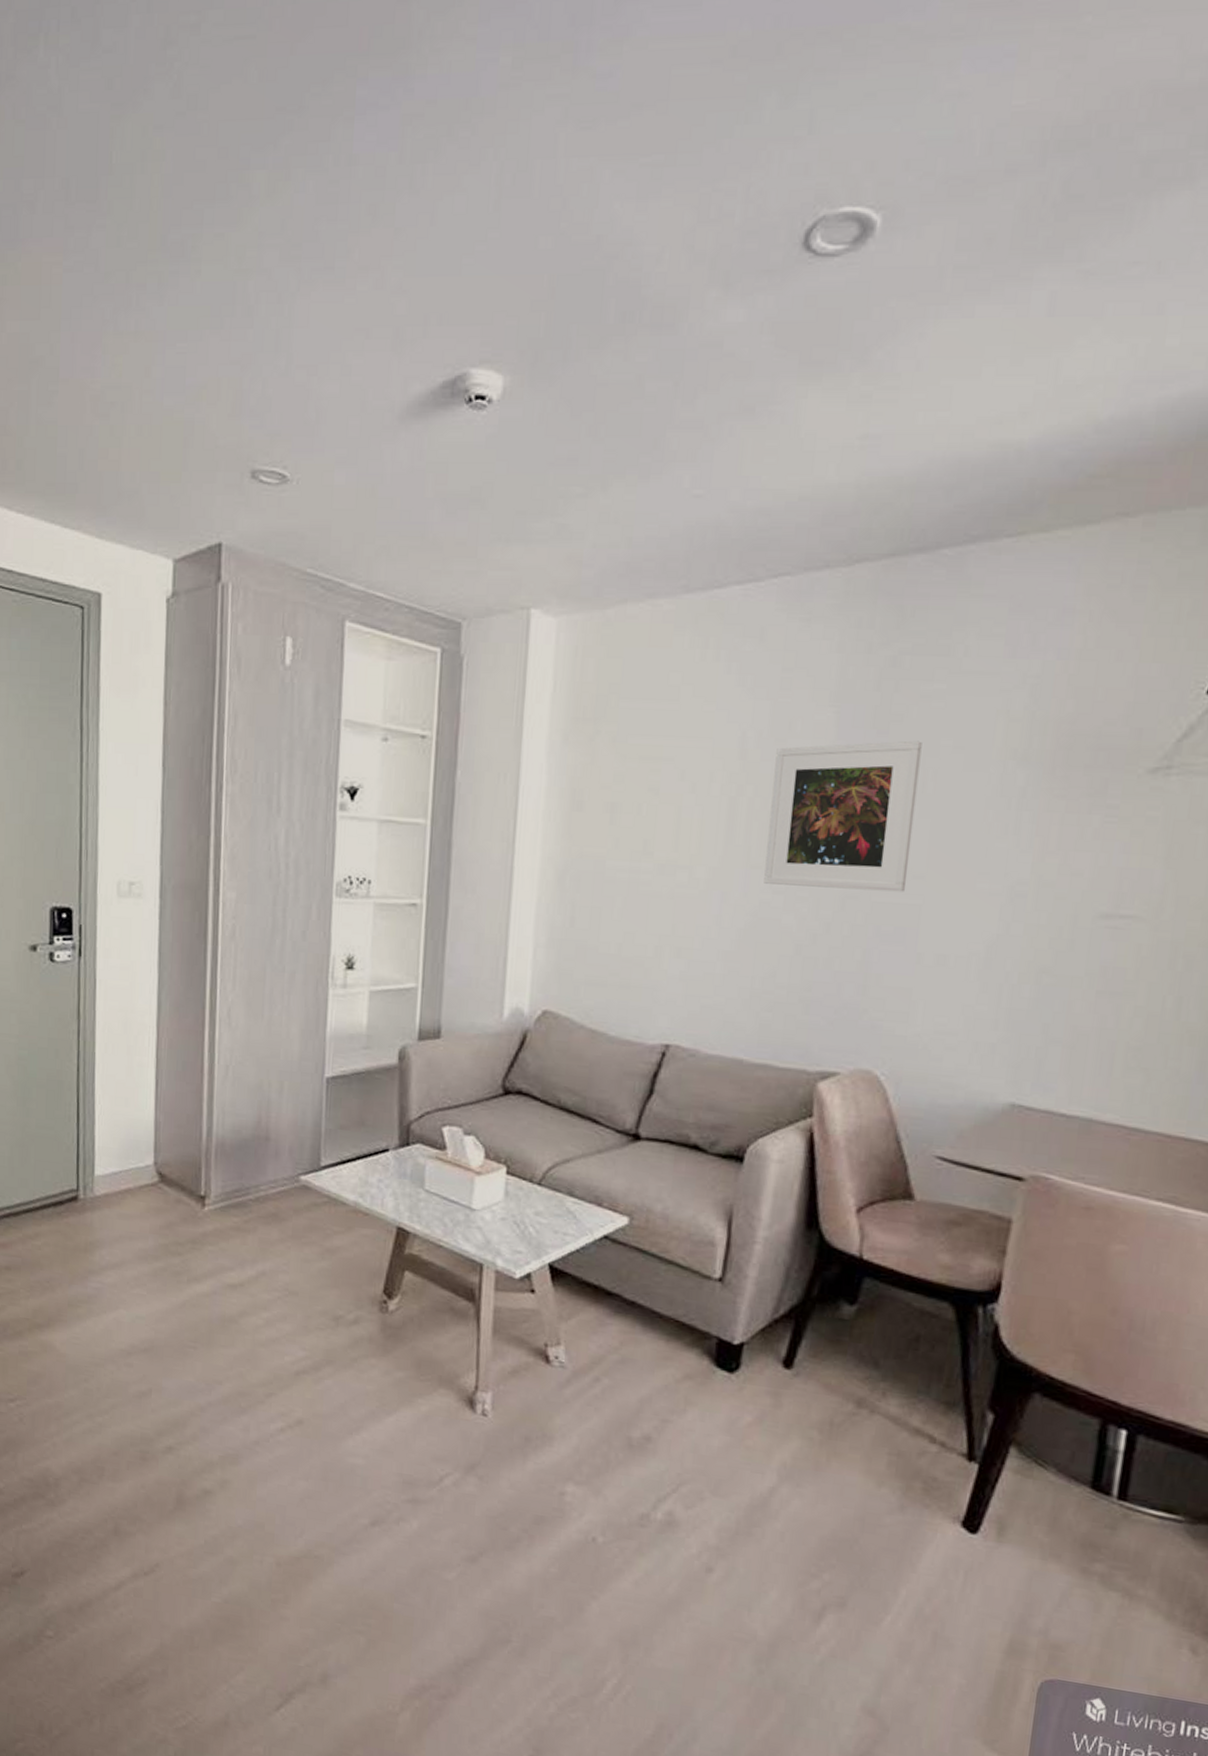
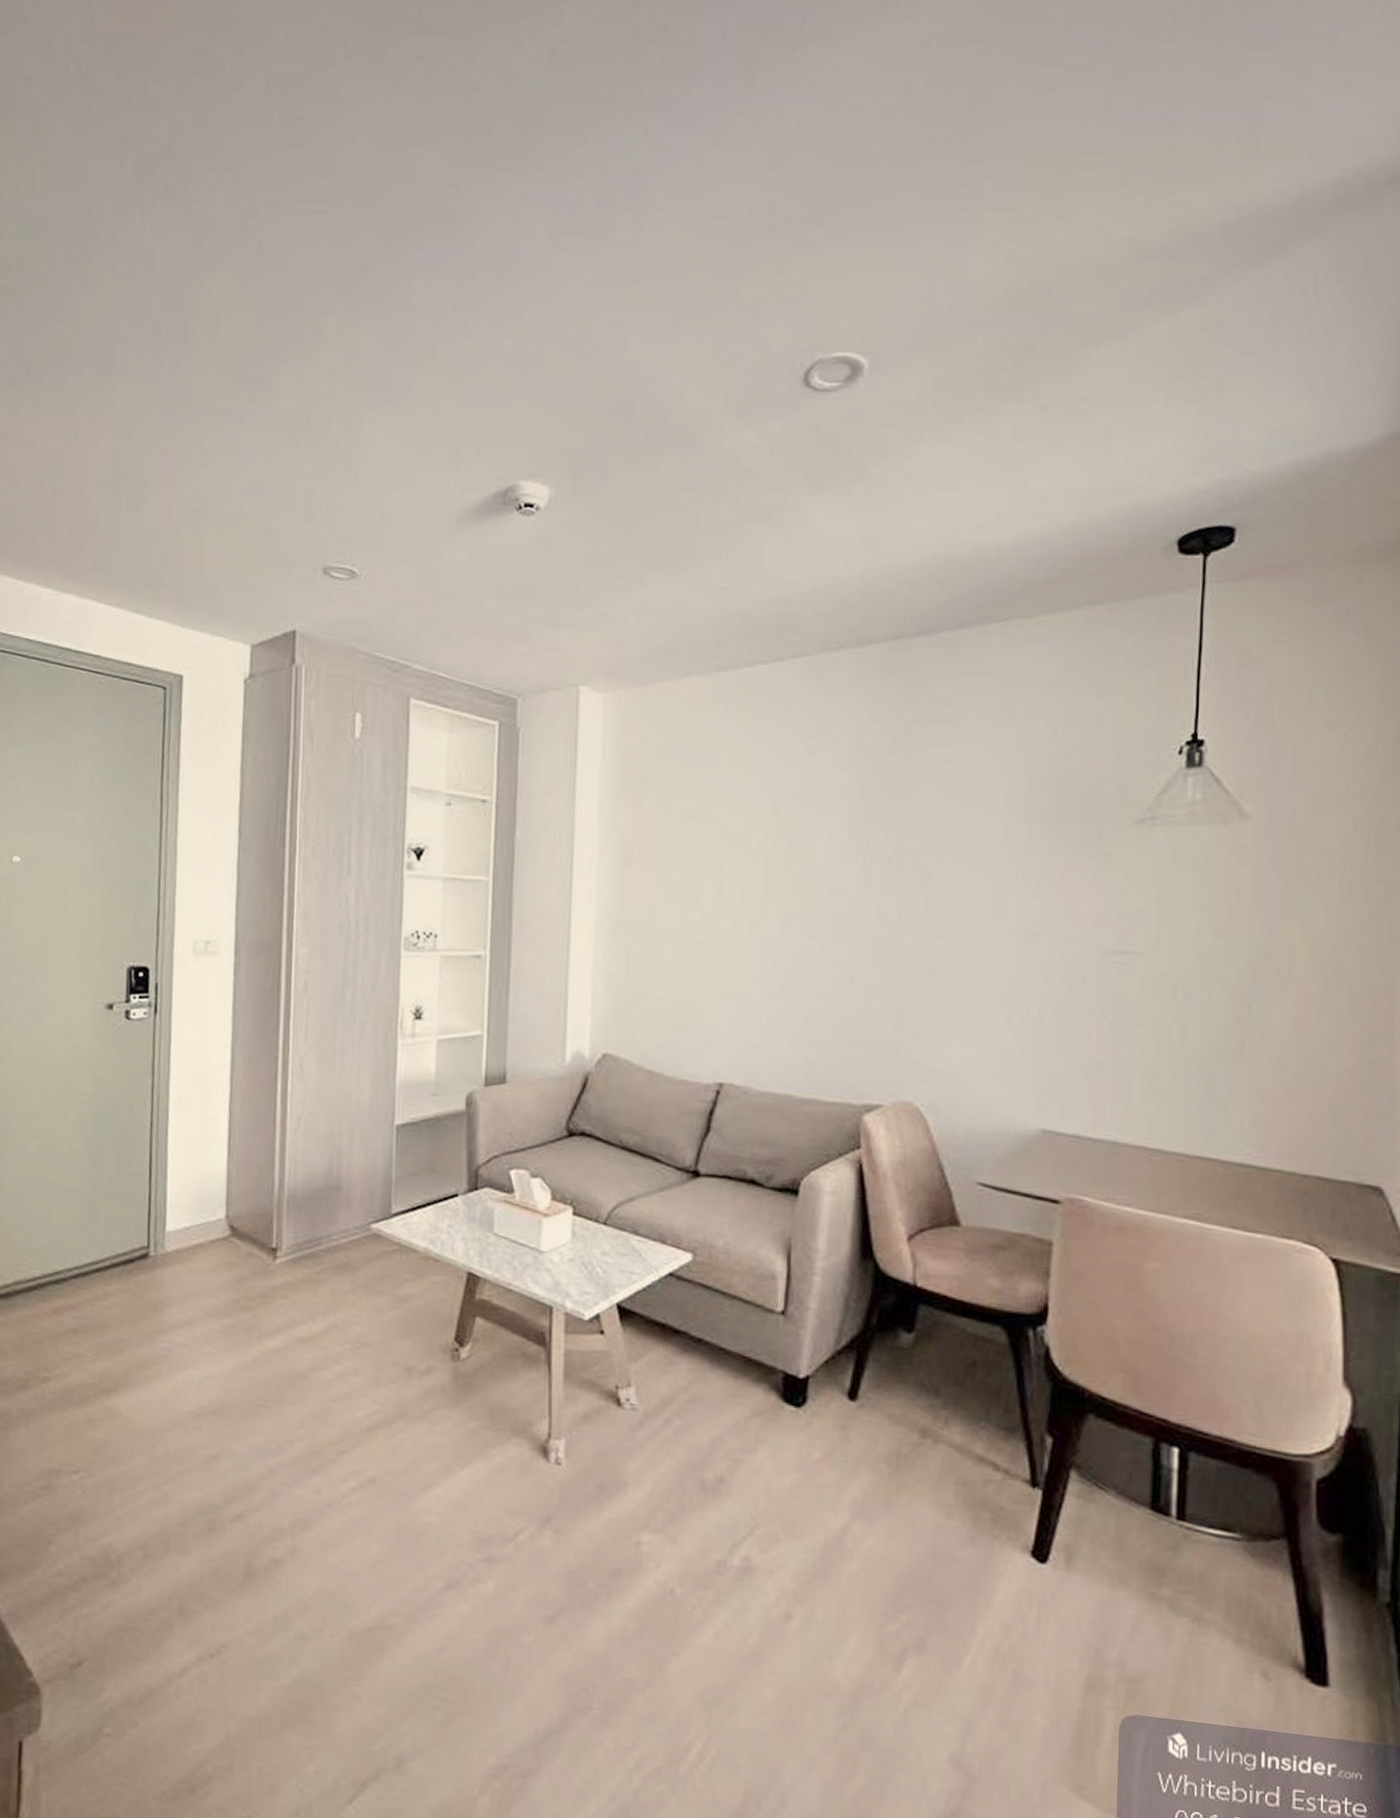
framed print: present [764,740,922,892] -> none [802,798,936,935]

